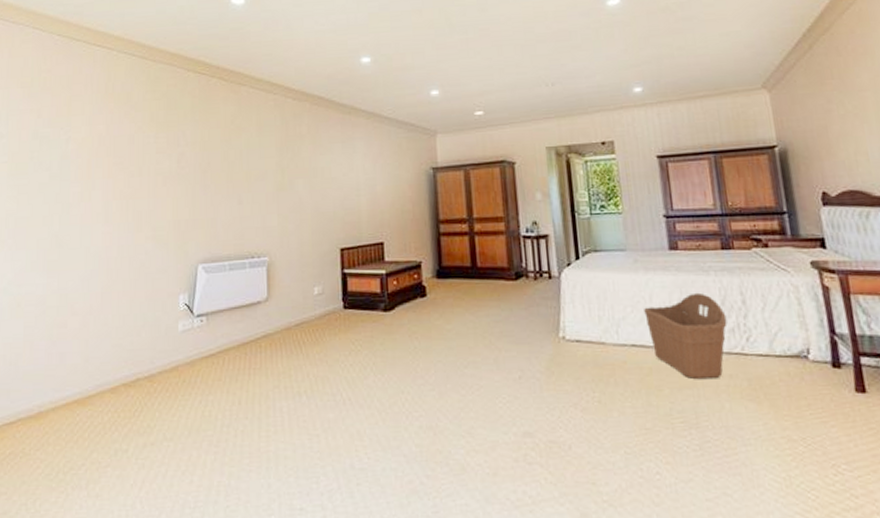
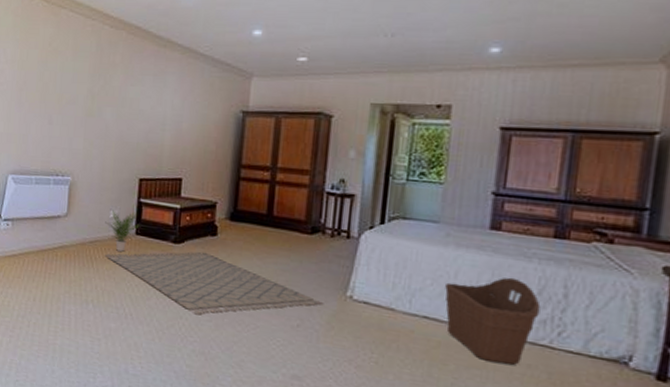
potted plant: none [311,285,348,330] -> present [106,210,141,252]
rug: none [314,317,540,386] -> present [105,252,324,315]

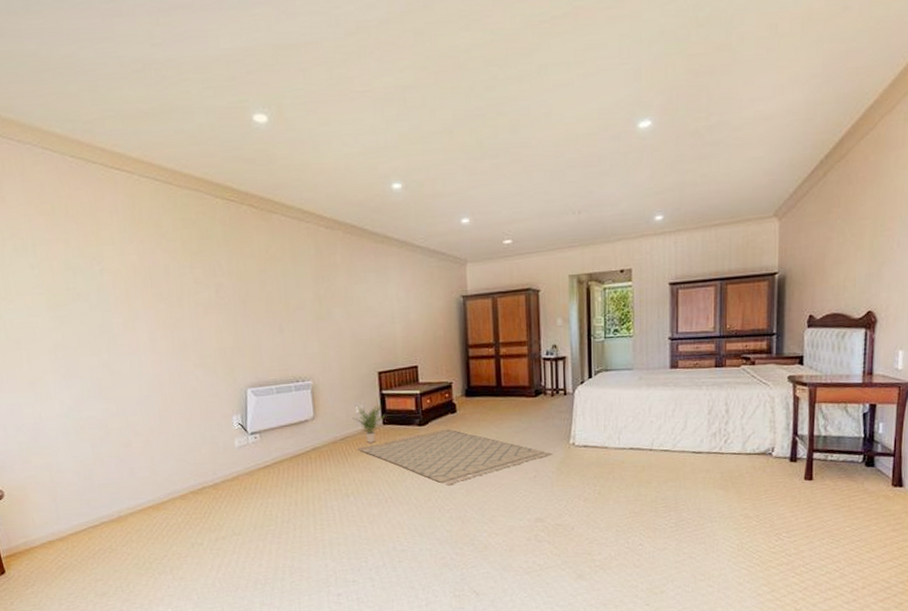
wicker basket: present [445,277,541,365] -> none [643,404,711,474]

